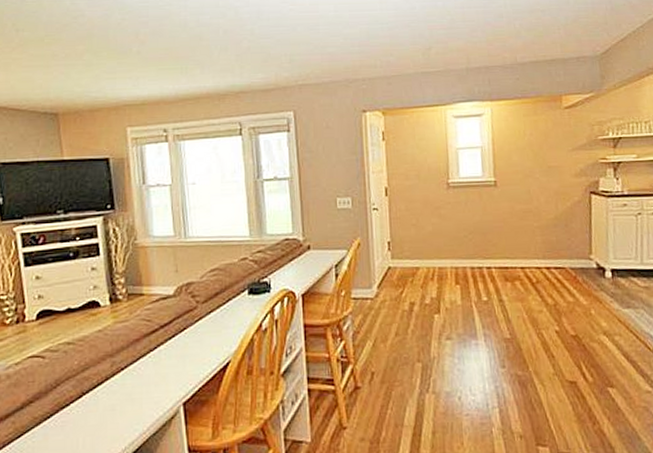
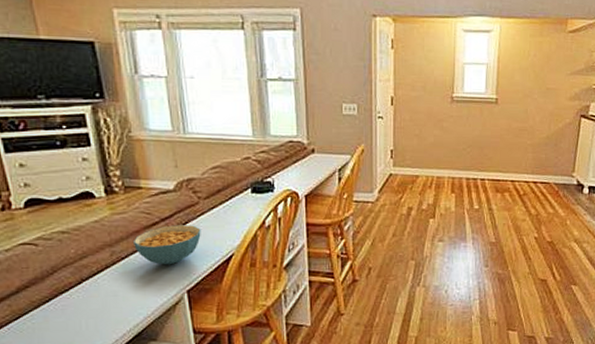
cereal bowl: none [132,331,198,375] -> present [132,225,201,265]

